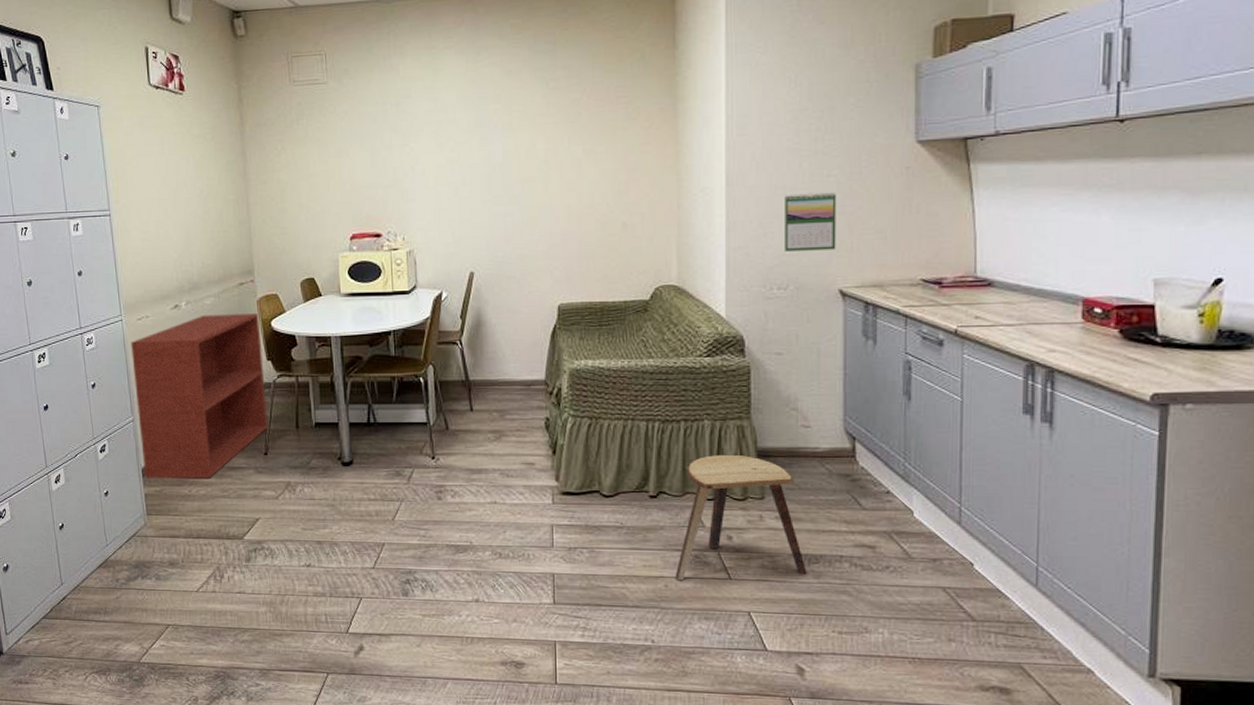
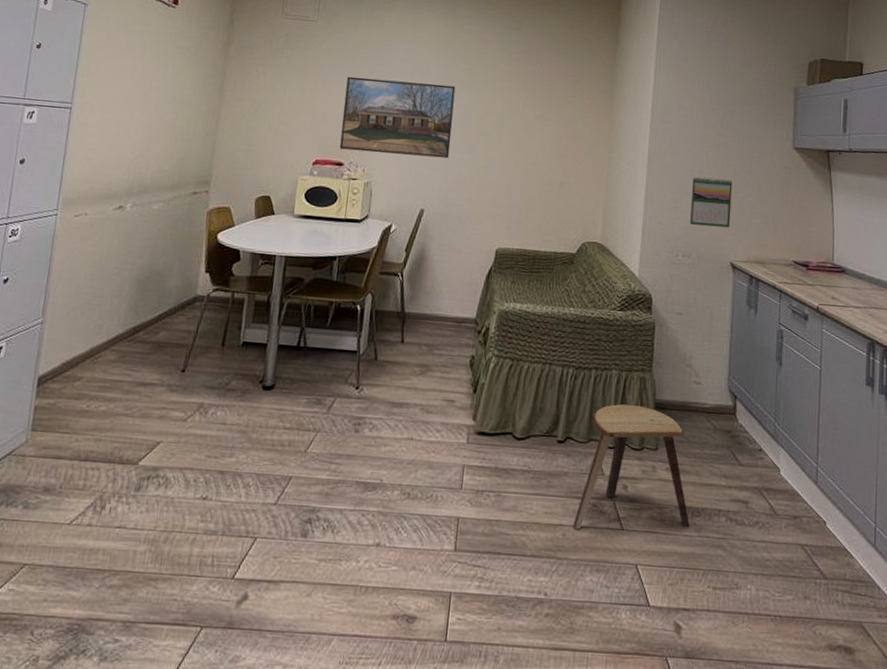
tv stand: present [131,314,268,479] -> none [40,219,206,393]
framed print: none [370,131,493,220] -> present [339,76,456,159]

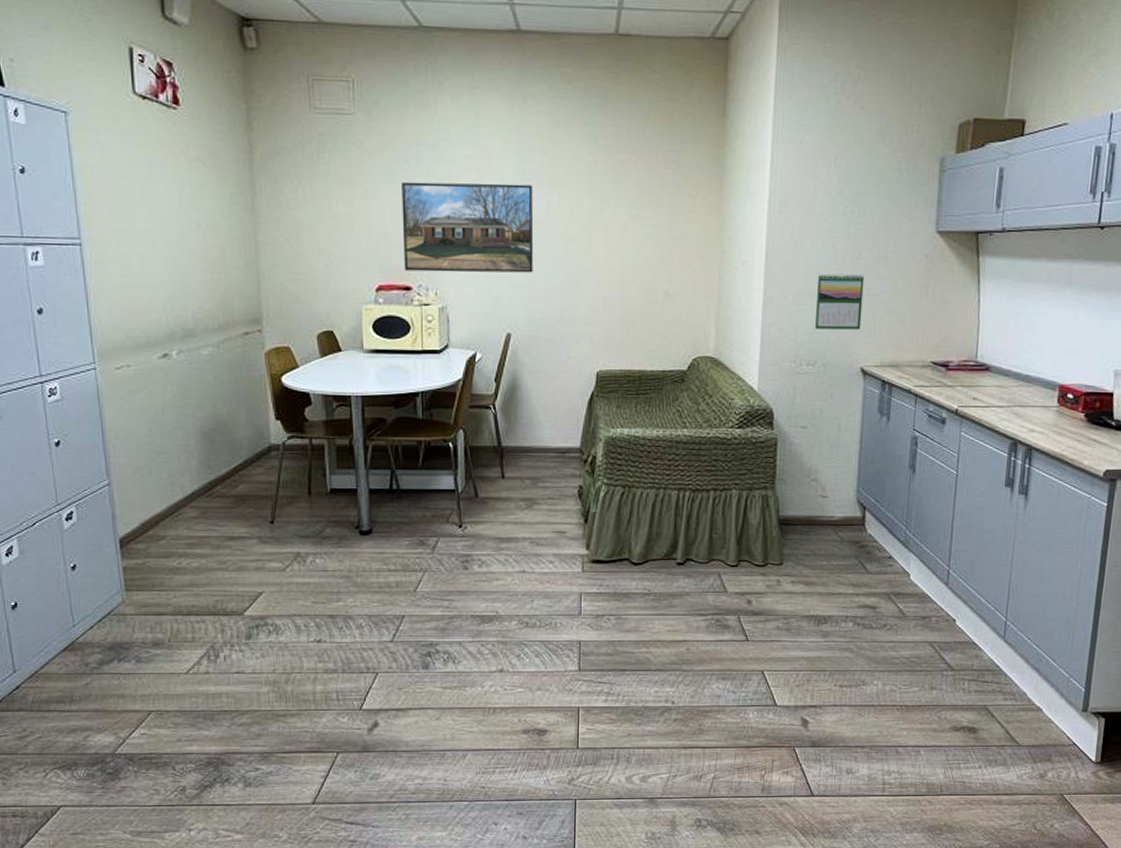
stool: present [573,404,690,530] -> none [697,523,816,644]

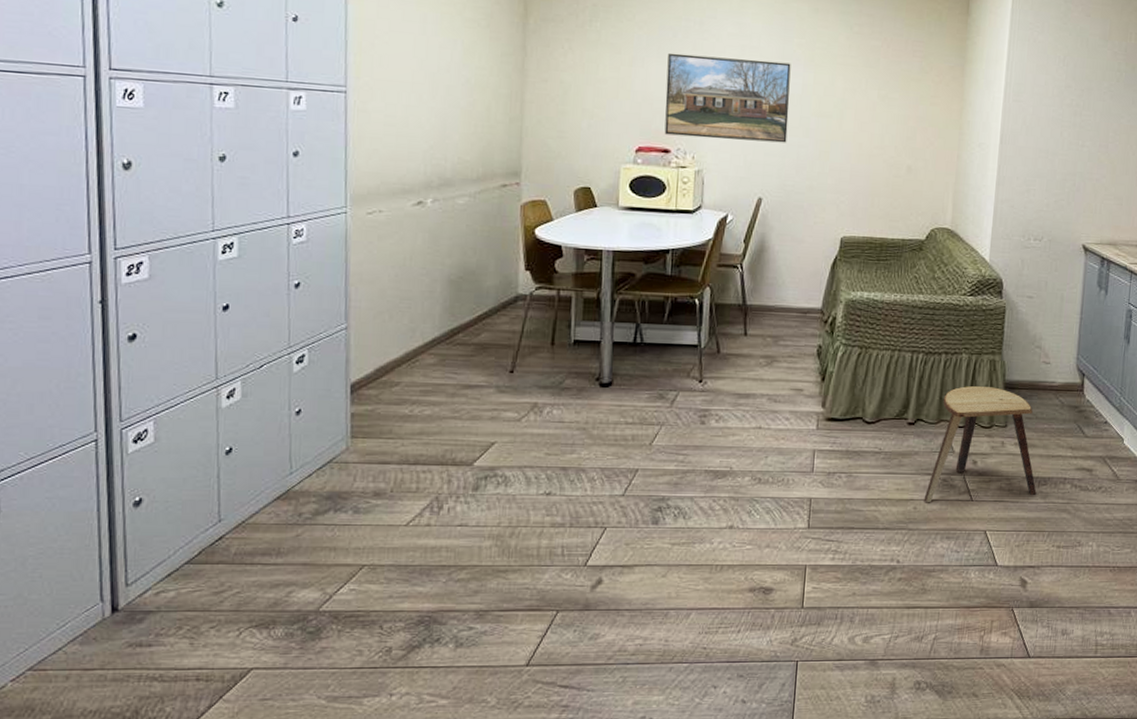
stool: none [697,523,816,644] -> present [924,386,1037,503]
calendar: present [815,273,865,330] -> none [1043,157,1088,210]

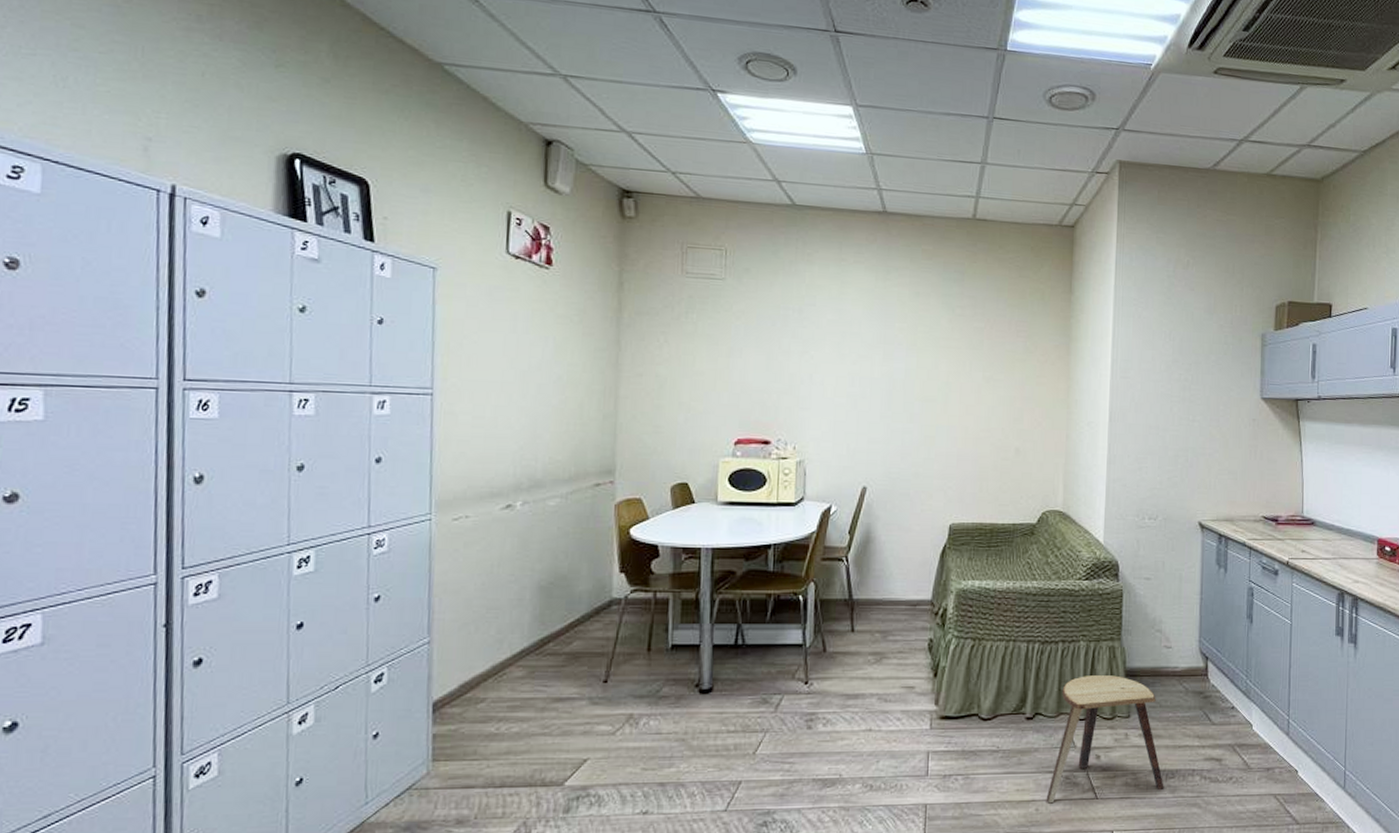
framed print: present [664,53,791,143] -> none [764,342,893,430]

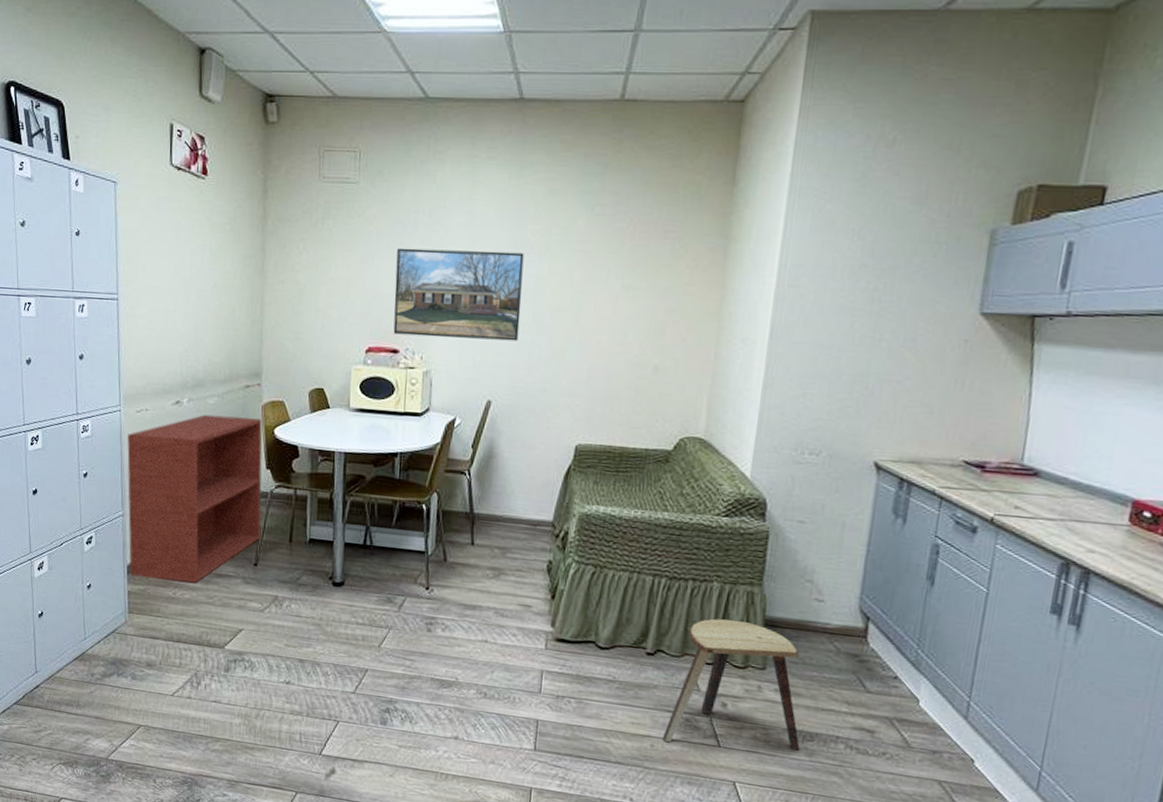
tv stand: none [435,517,615,715] -> present [127,414,262,583]
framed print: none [764,342,893,430] -> present [393,247,524,342]

